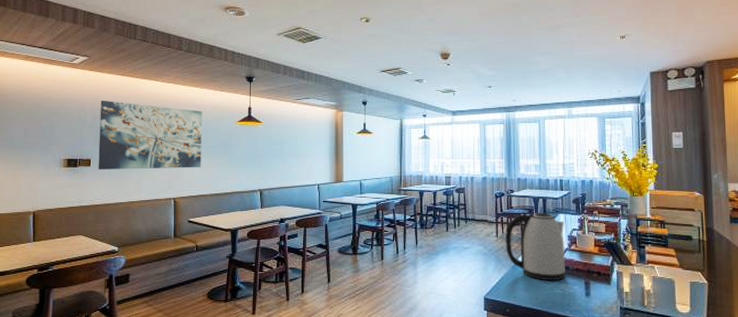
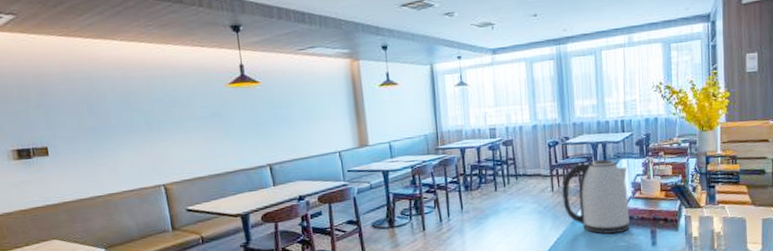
wall art: present [98,100,202,170] -> none [44,70,191,159]

